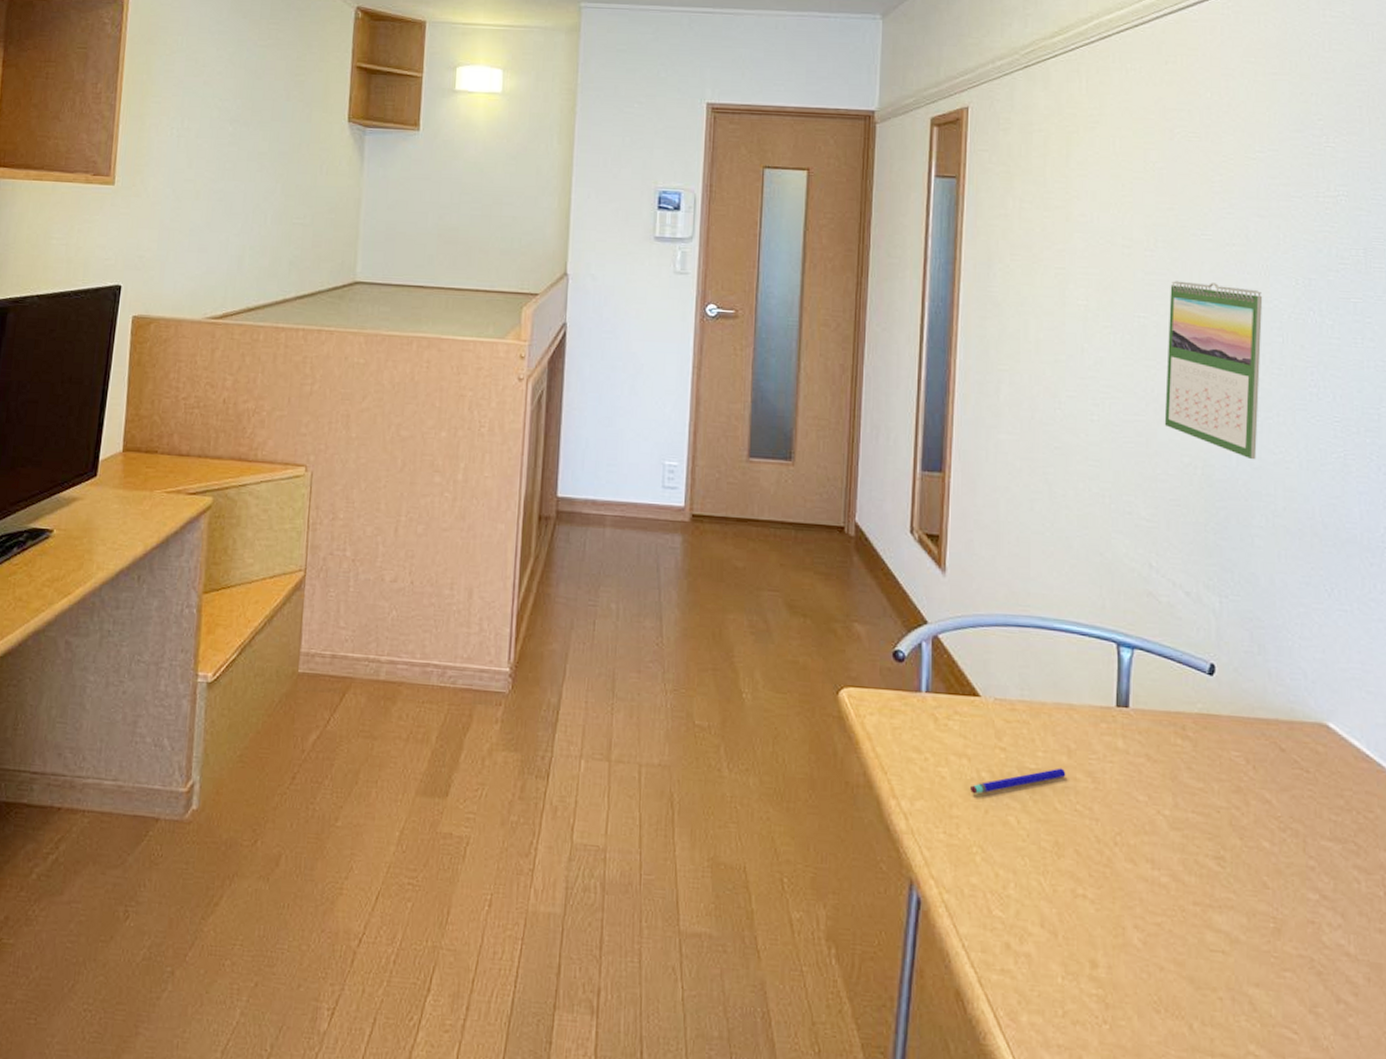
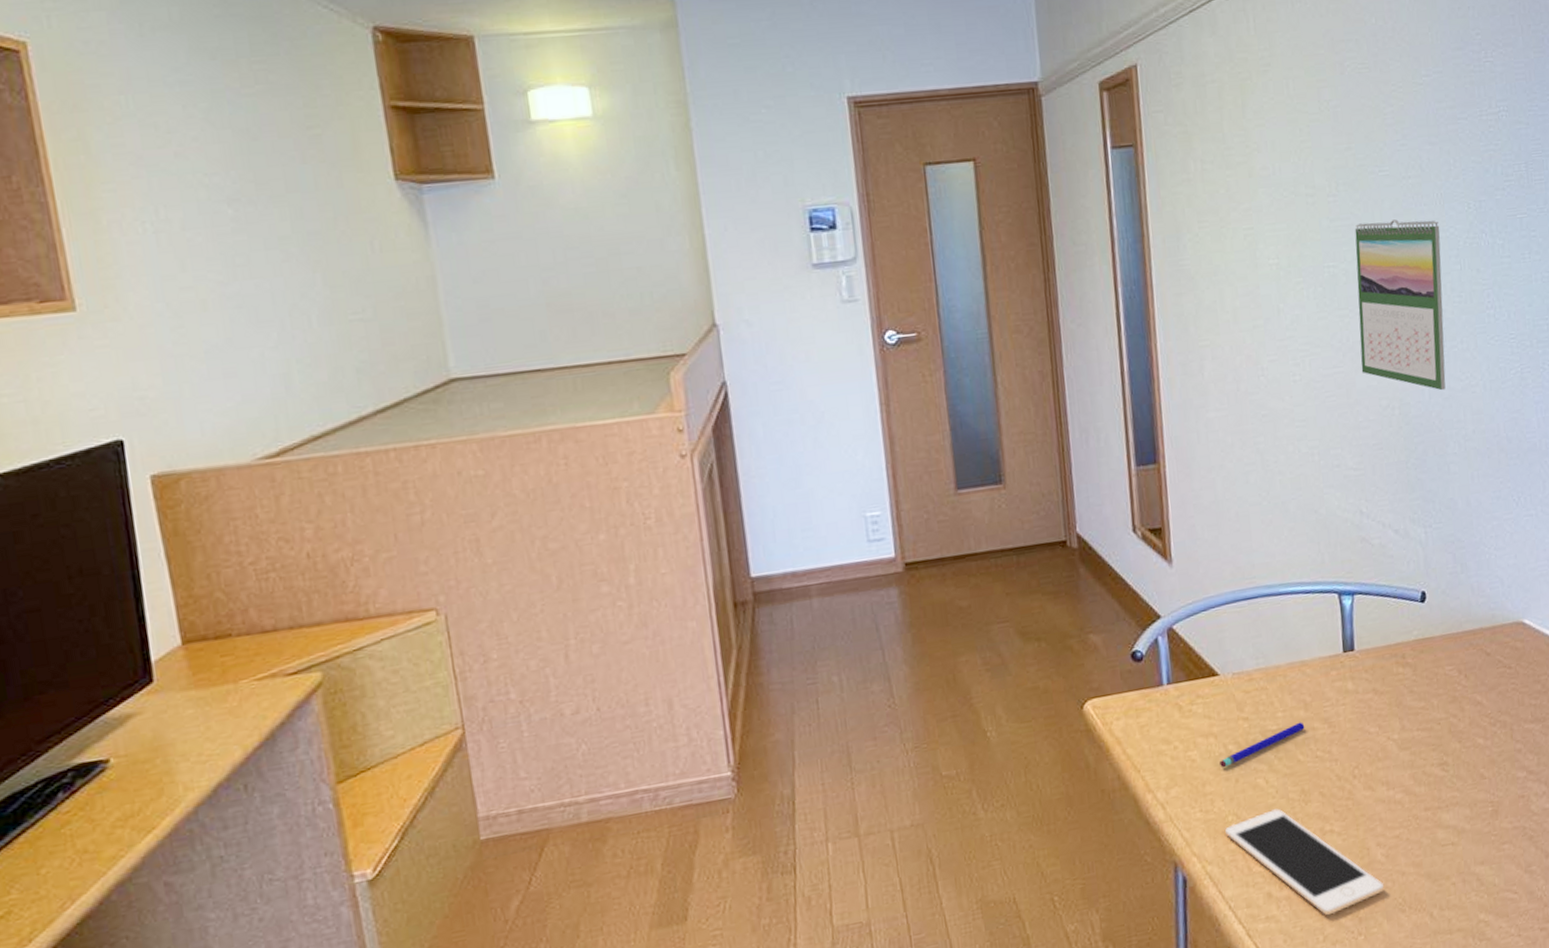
cell phone: none [968,853,1137,990] -> present [1225,808,1384,916]

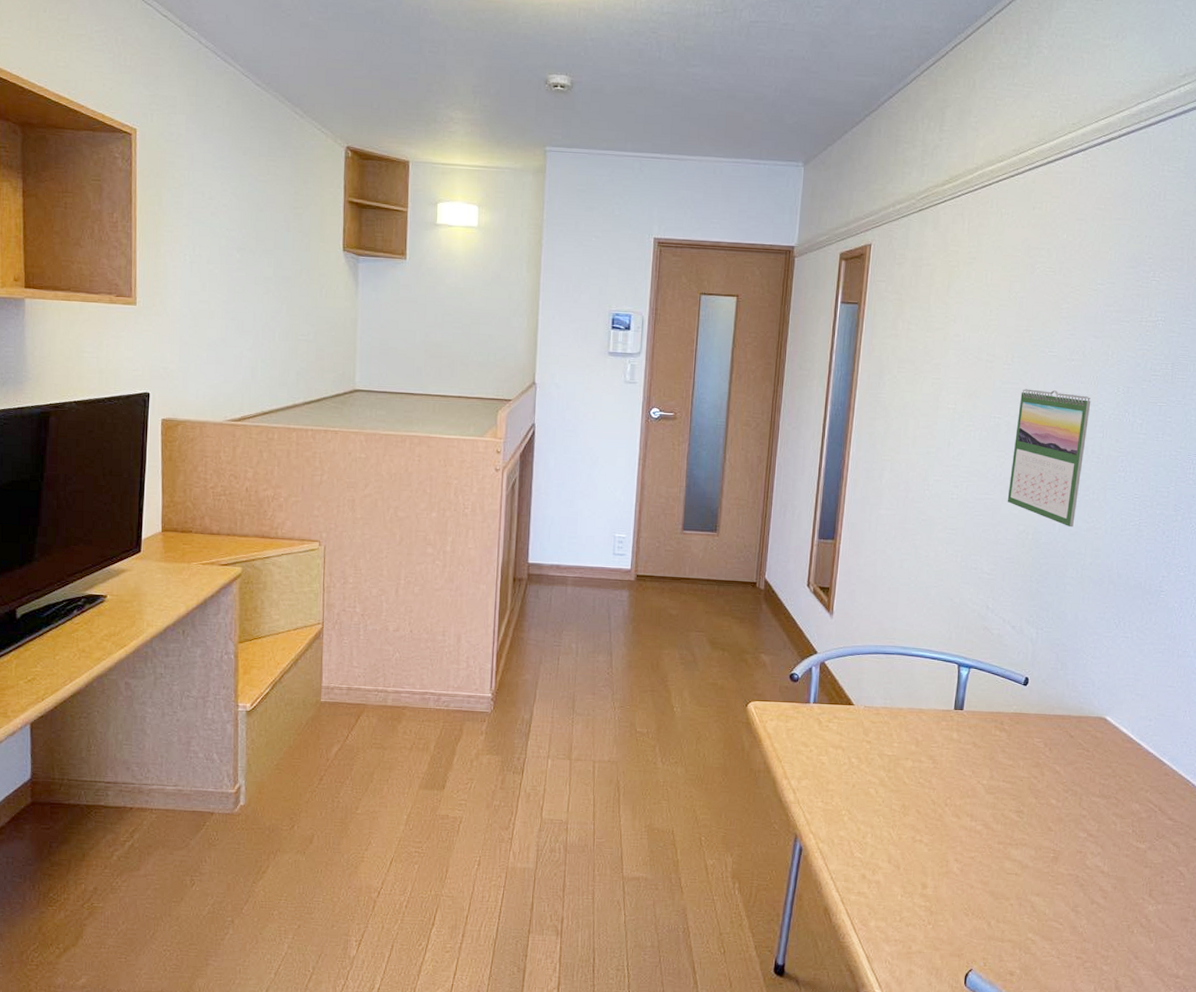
pen: present [1220,722,1305,768] -> none [843,754,914,774]
cell phone: present [1225,808,1384,916] -> none [838,814,954,904]

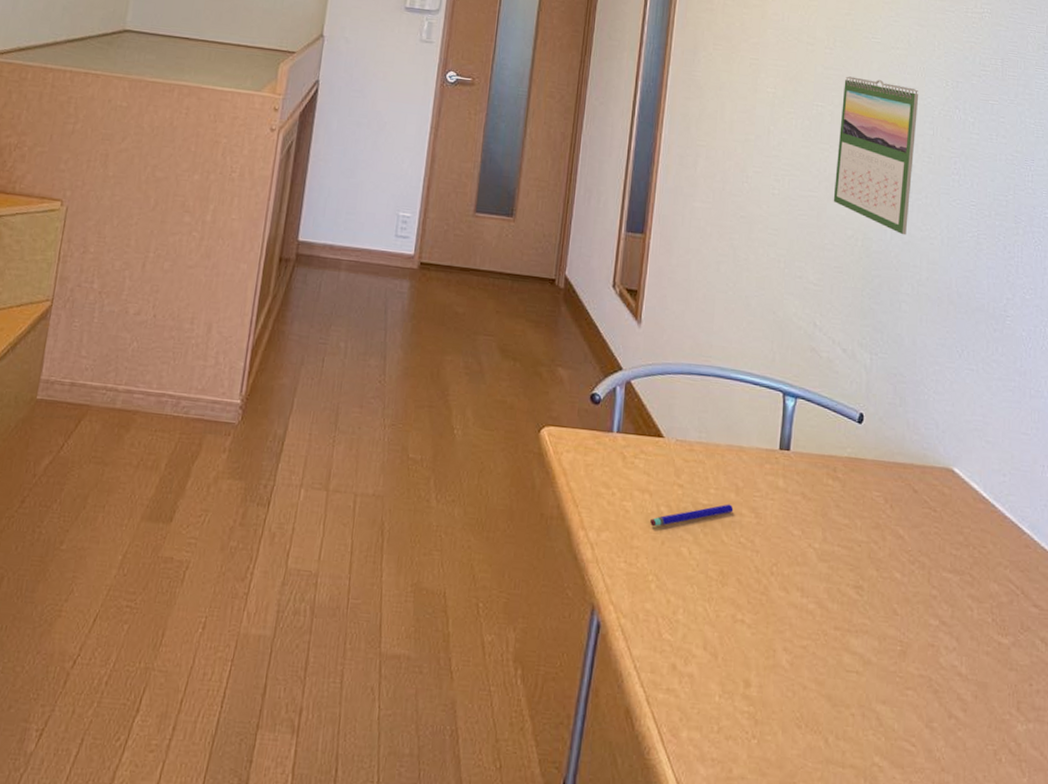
pen: none [843,754,914,774] -> present [650,504,734,527]

